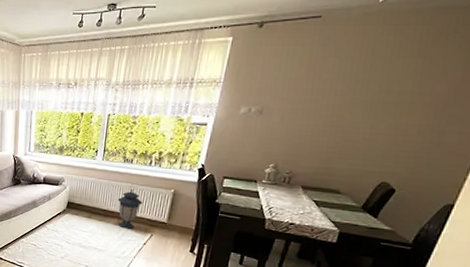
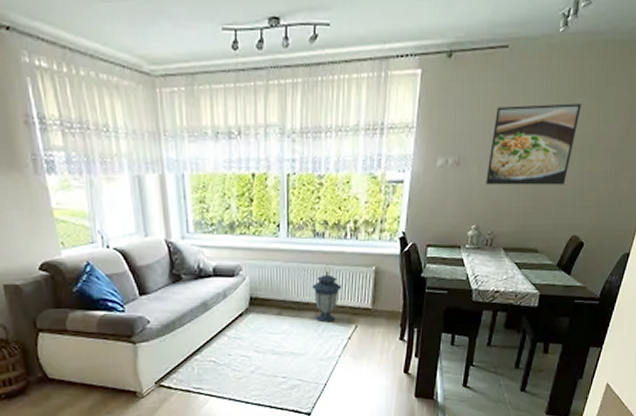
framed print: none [288,63,401,135] -> present [486,103,581,185]

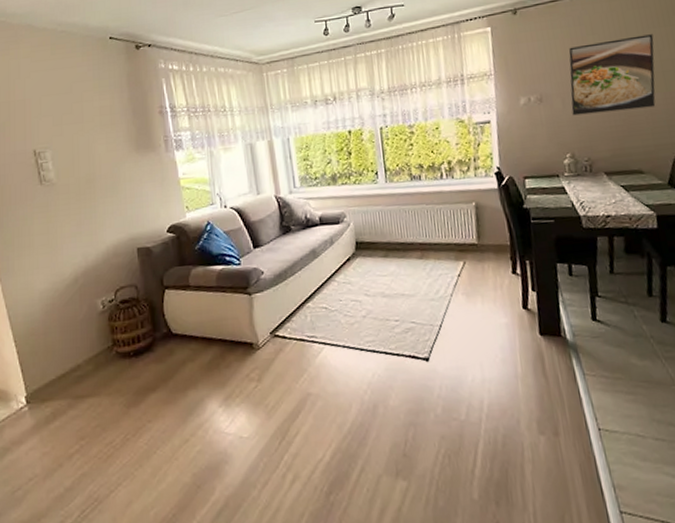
lantern: present [312,265,342,323] -> none [414,205,444,261]

